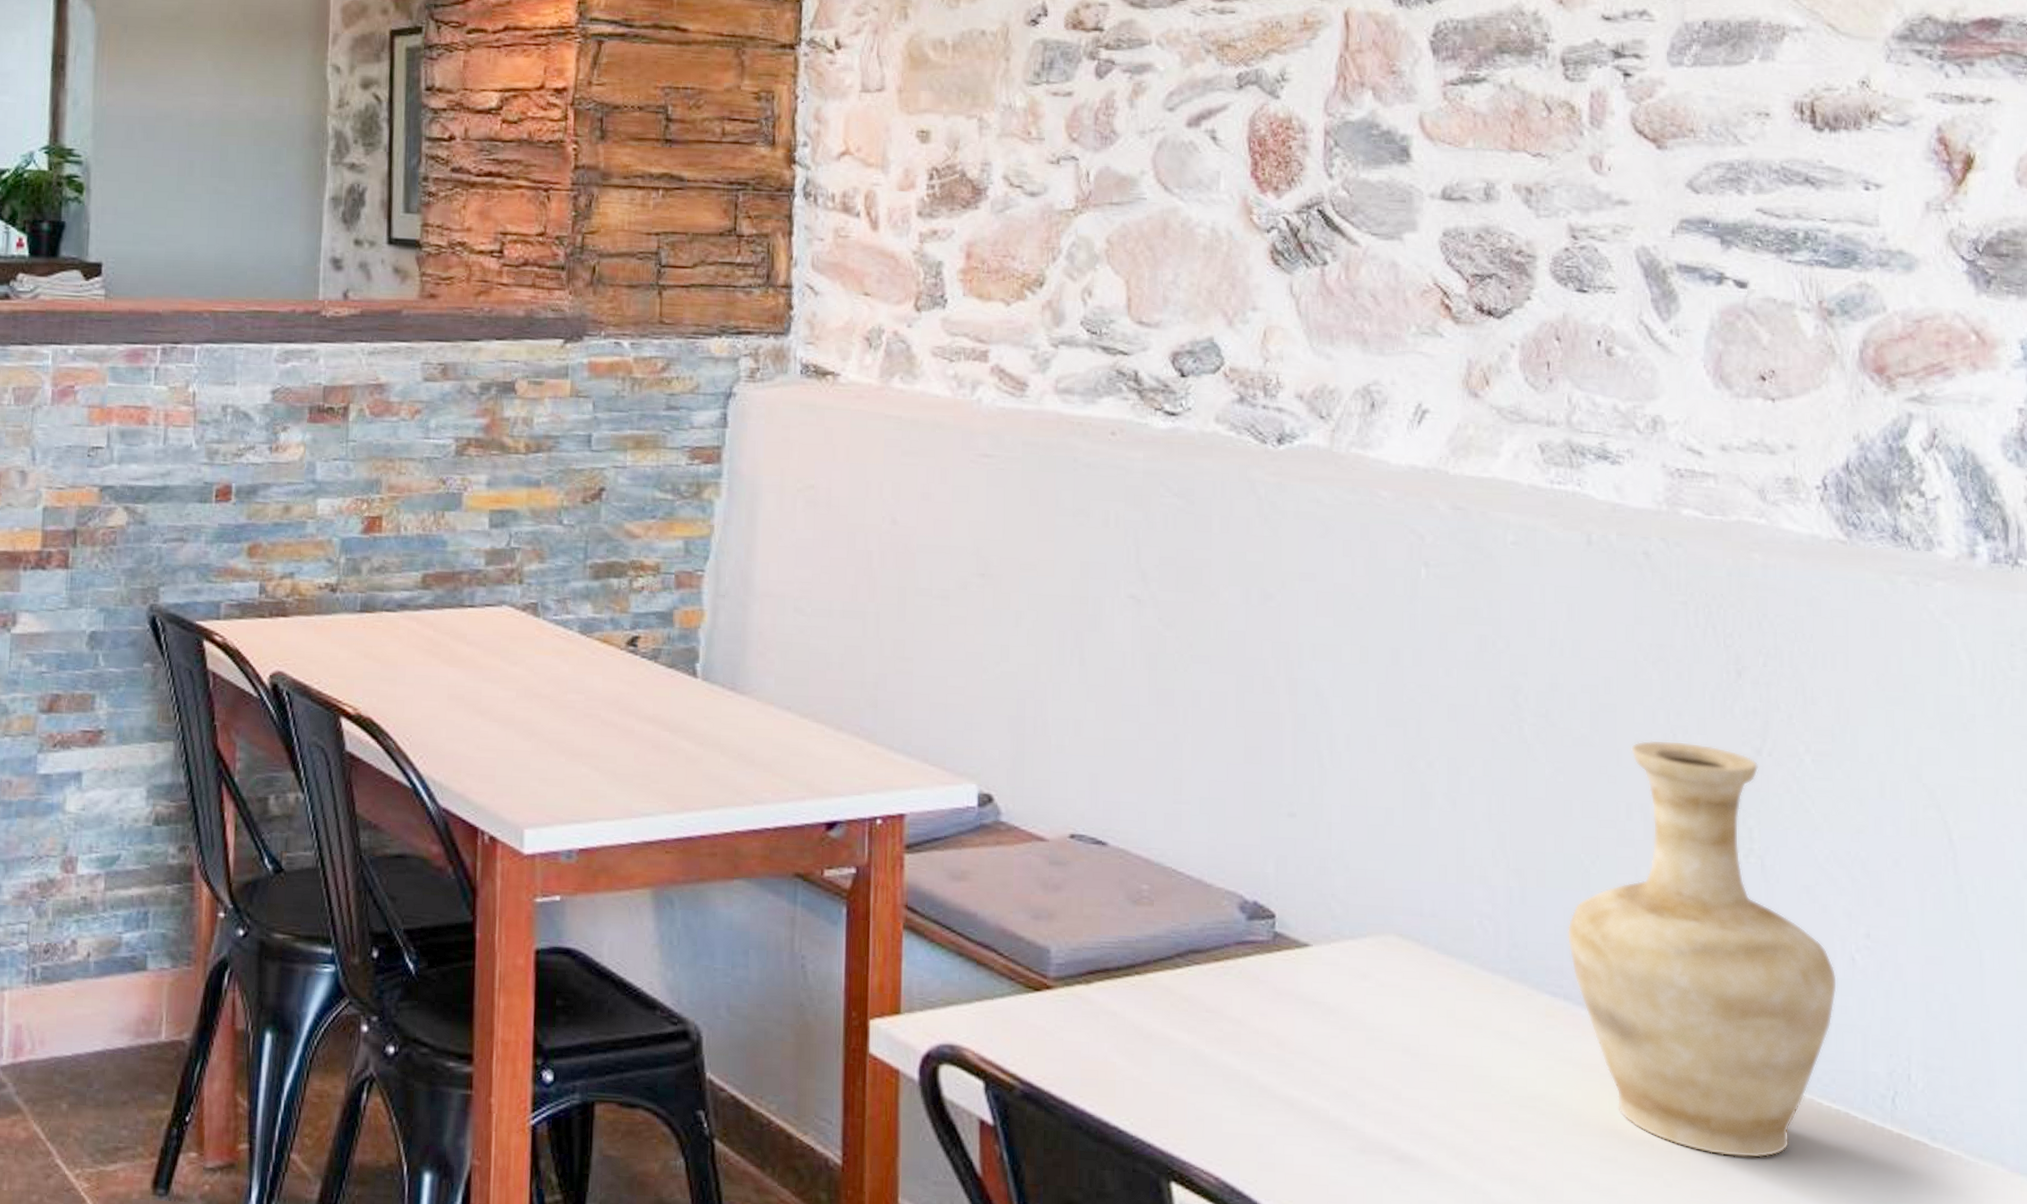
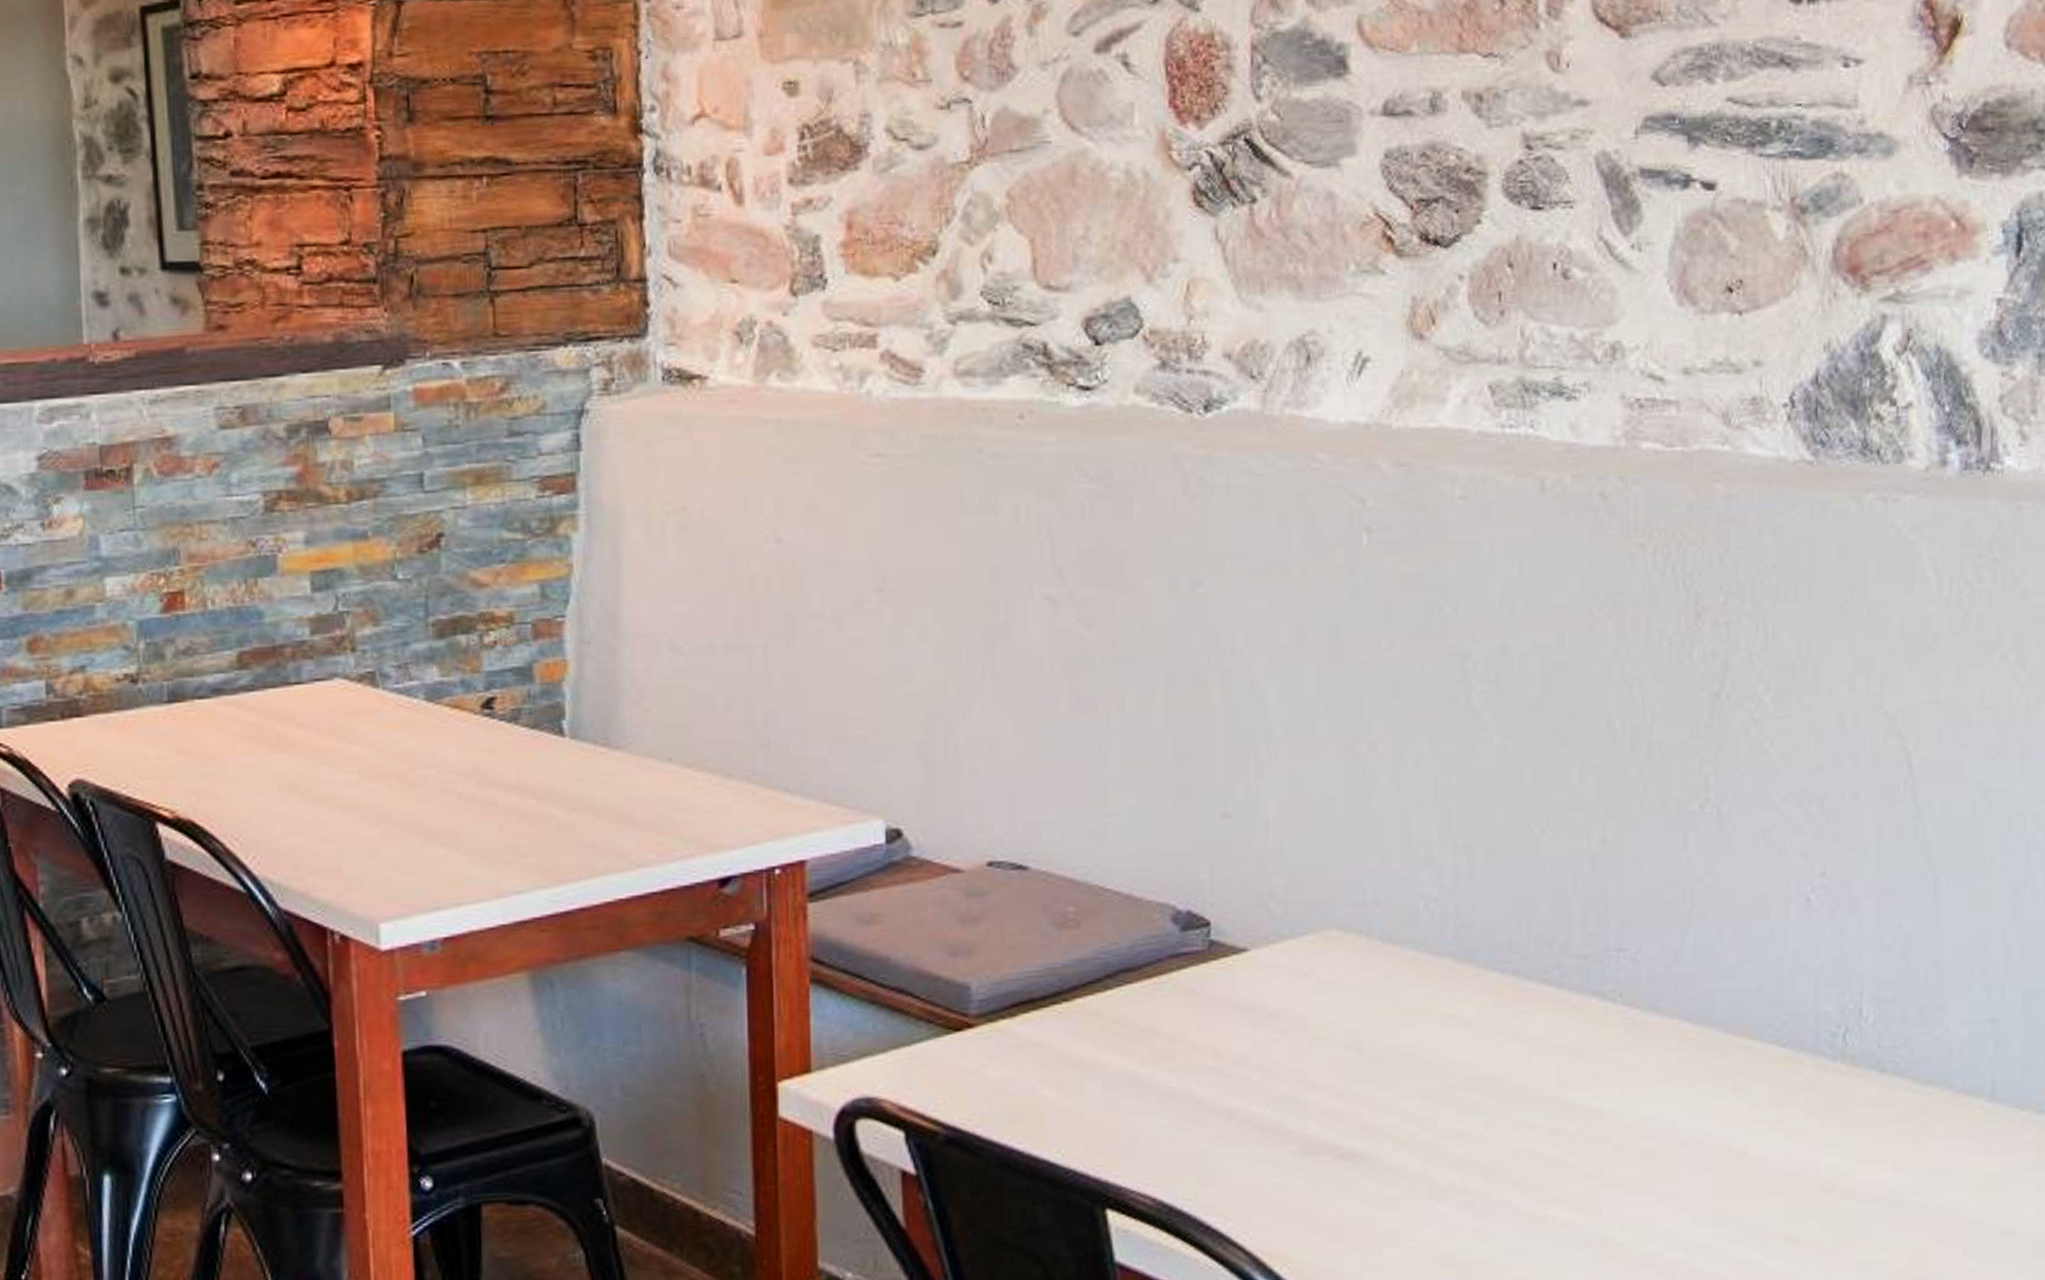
vase: present [1567,739,1838,1159] -> none [1516,693,1792,1113]

